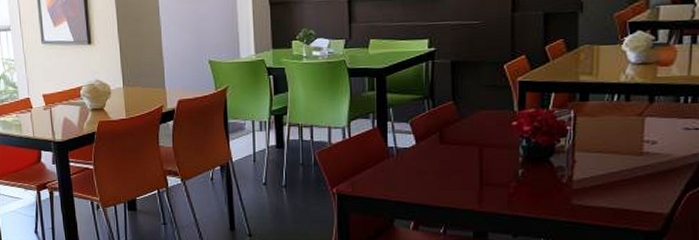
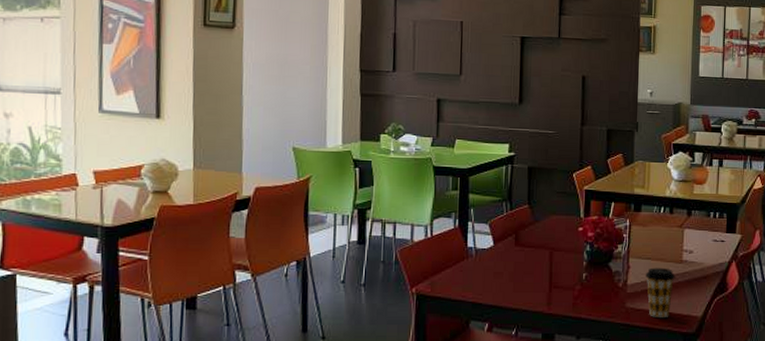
coffee cup: none [596,161,634,216] -> present [646,267,675,319]

